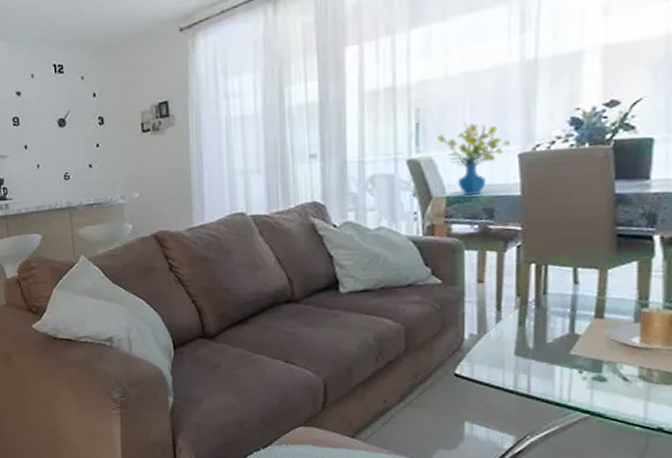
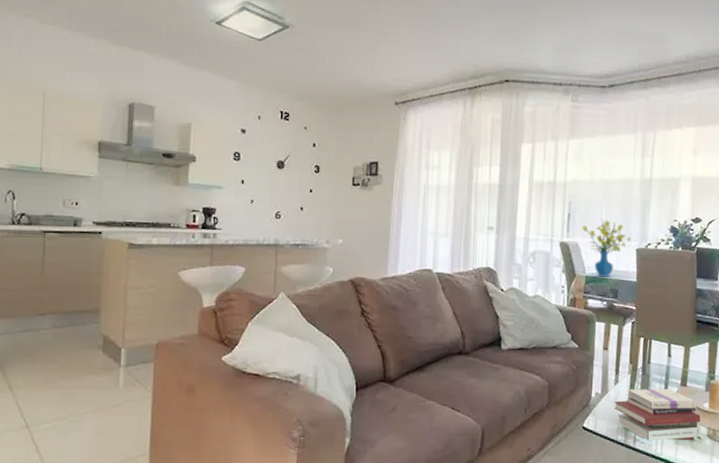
books: none [496,322,630,387] -> present [614,388,702,441]

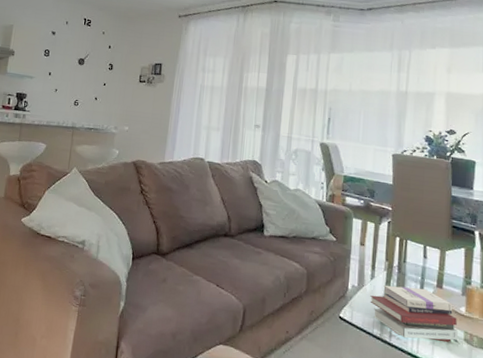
bouquet: present [582,219,631,277] -> none [341,125,387,178]

